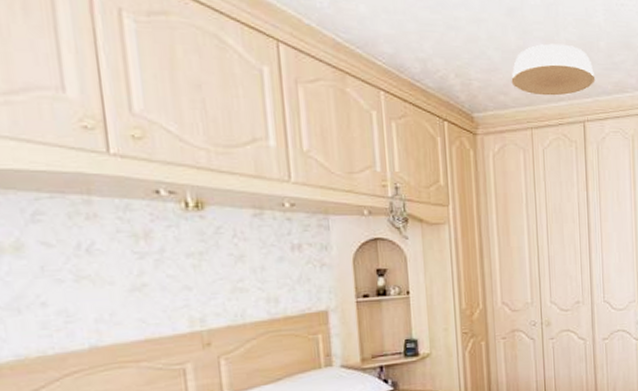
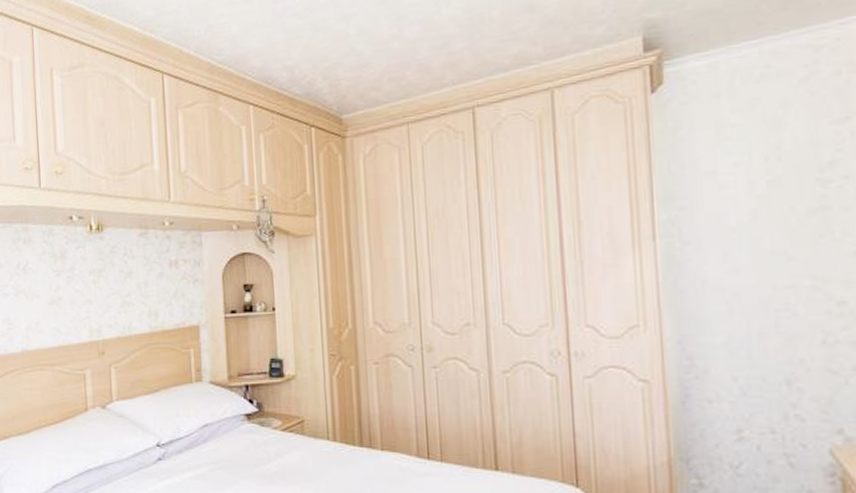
ceiling light: present [511,43,596,96] -> none [384,22,488,86]

